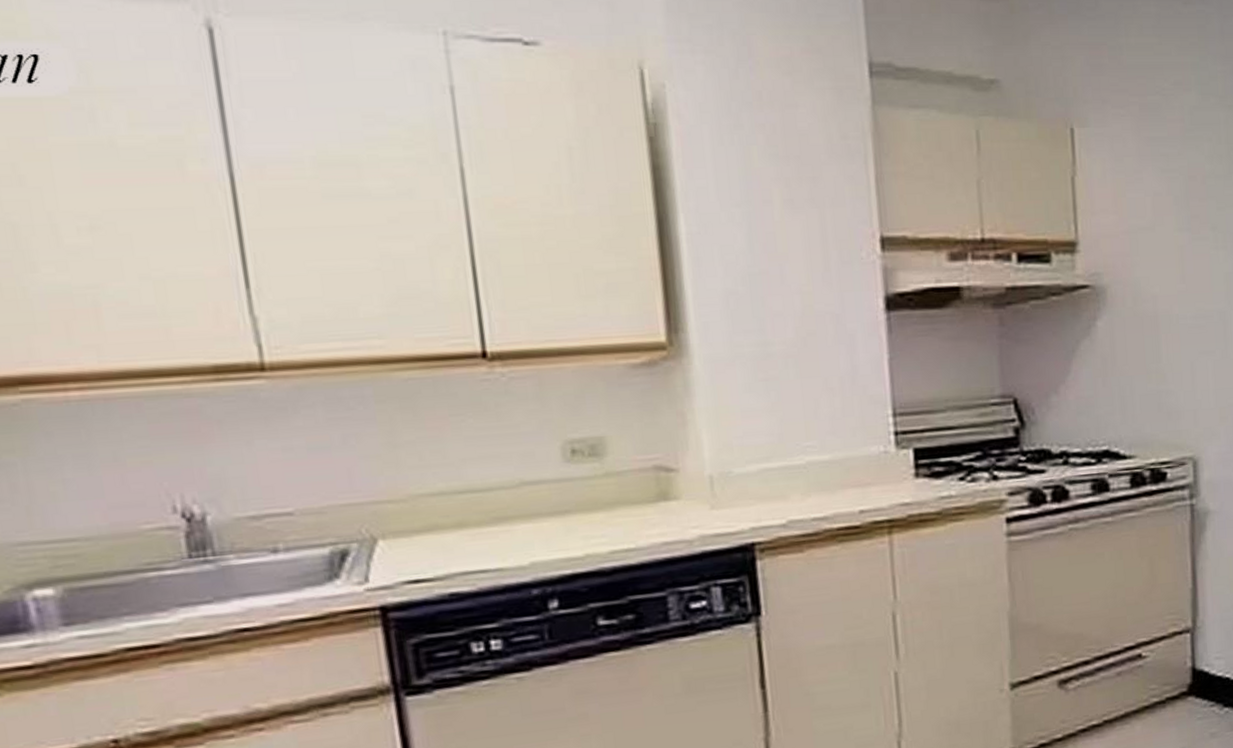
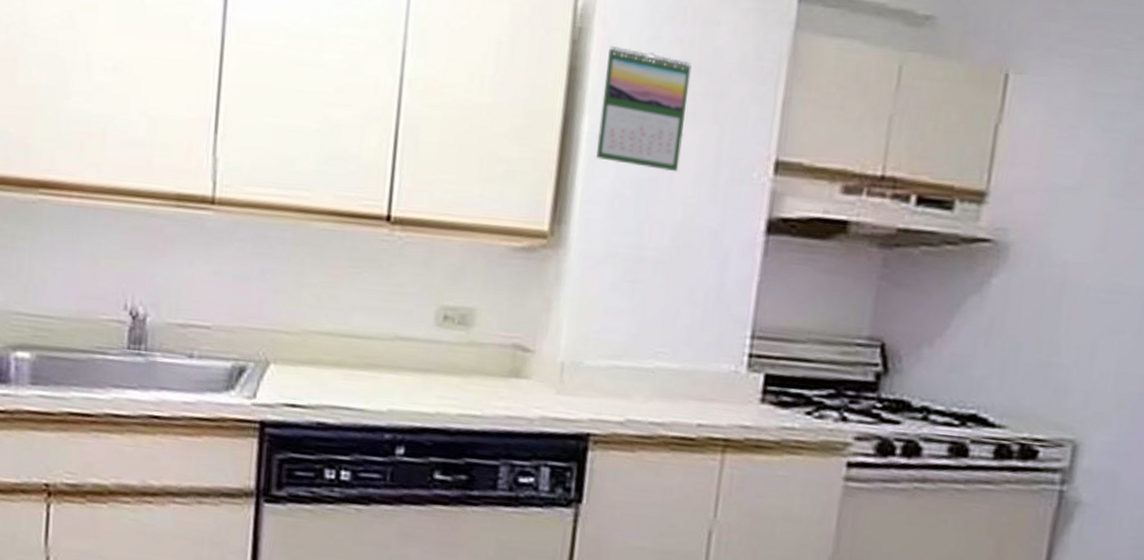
calendar: none [690,140,788,262] -> present [595,46,692,172]

